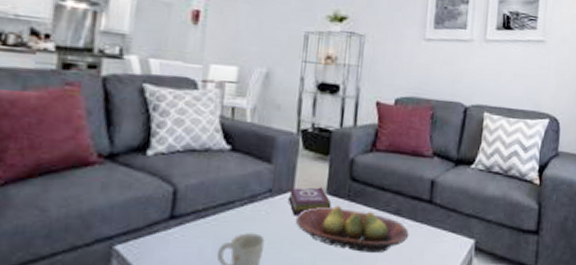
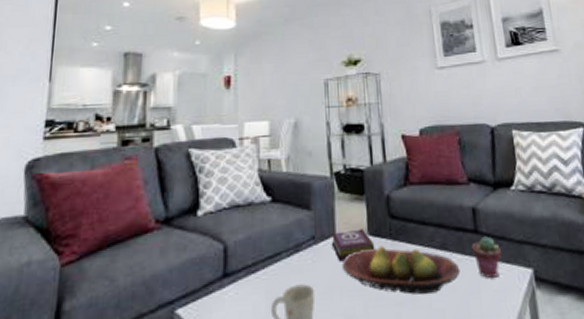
potted succulent: none [423,207,450,245] -> present [471,236,502,279]

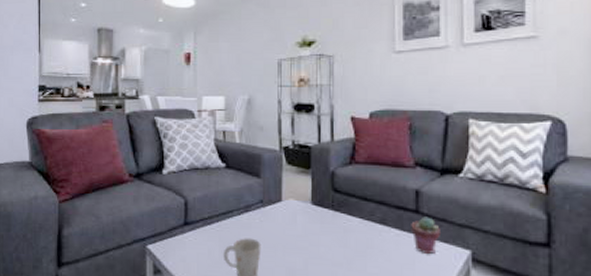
book: present [331,228,375,261] -> none [277,198,317,223]
fruit bowl: present [341,245,461,295] -> none [286,214,397,260]

